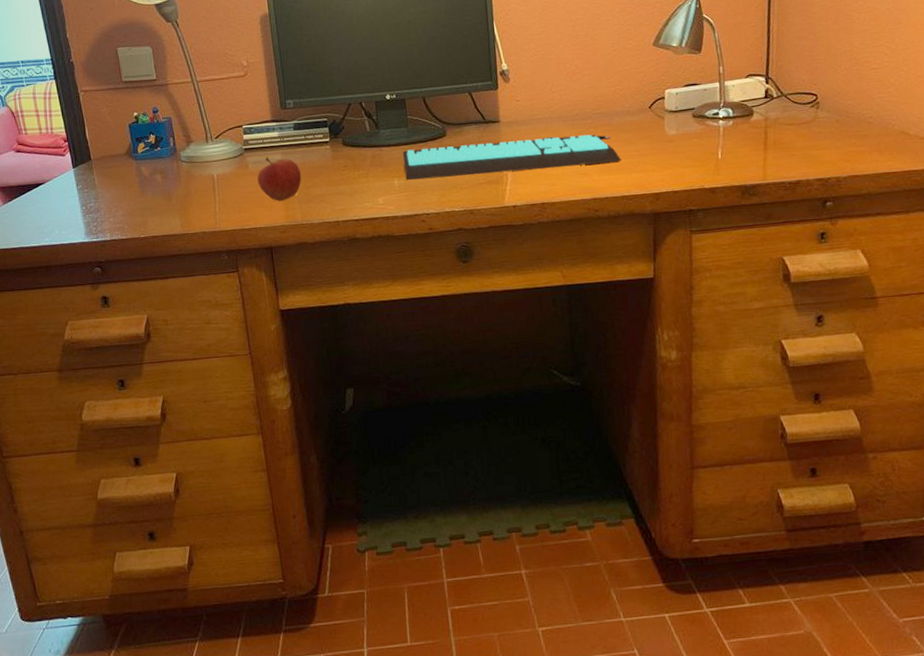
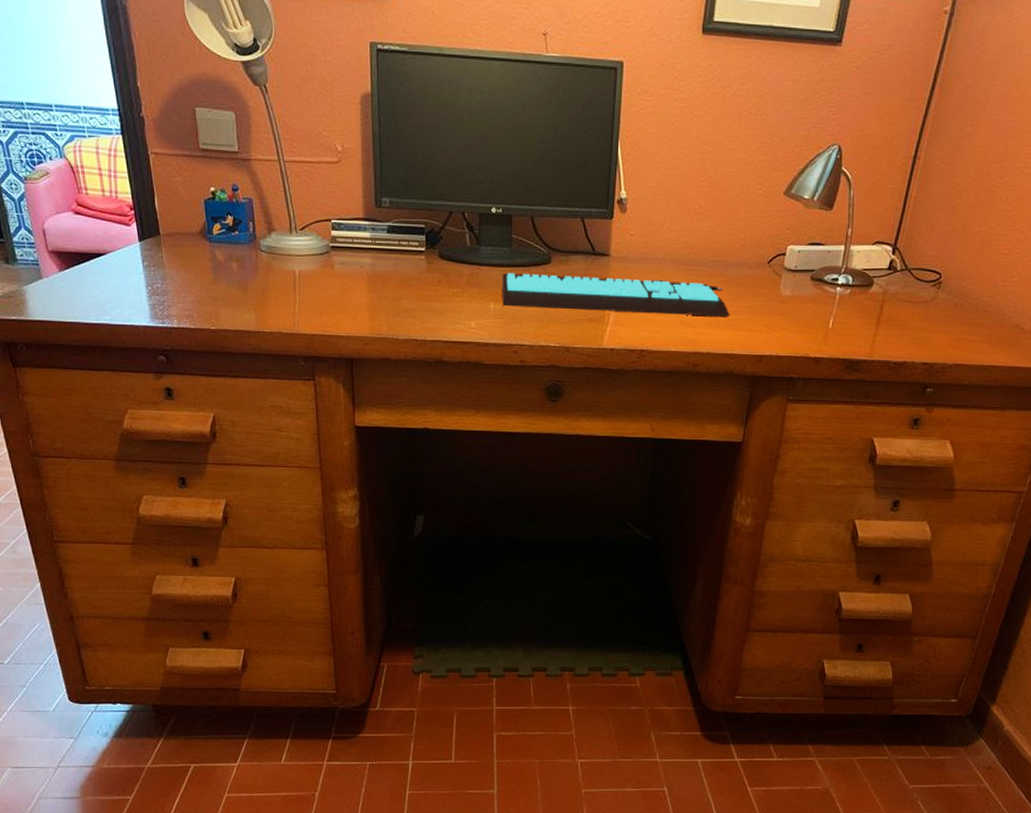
apple: present [257,156,302,201] -> none [343,258,391,310]

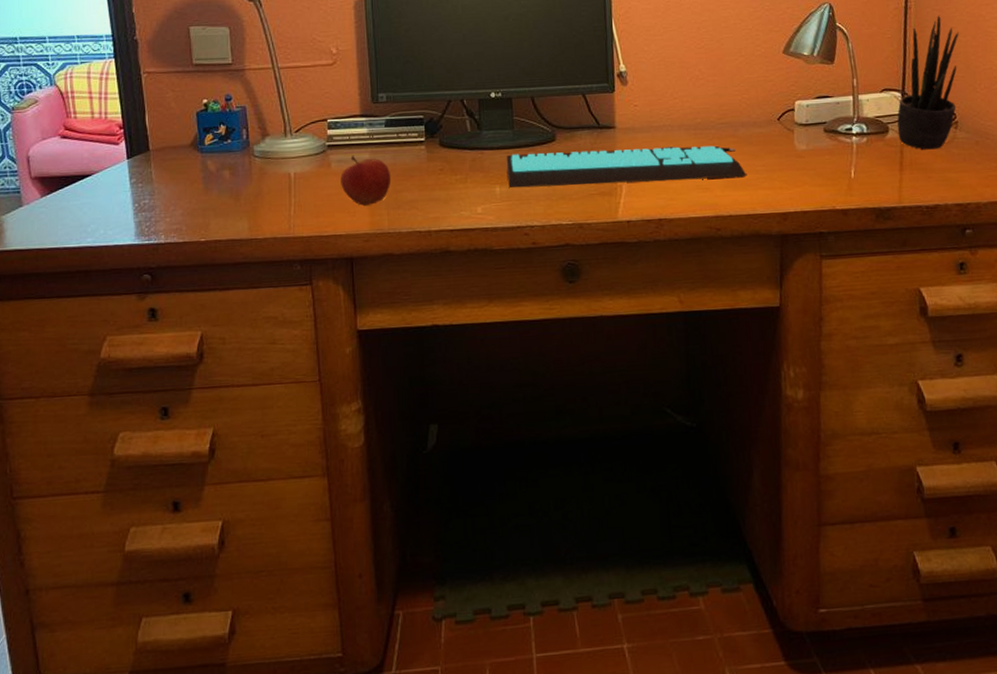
apple: none [343,258,391,310] -> present [340,155,391,206]
potted plant: none [881,169,962,308] -> present [897,15,959,150]

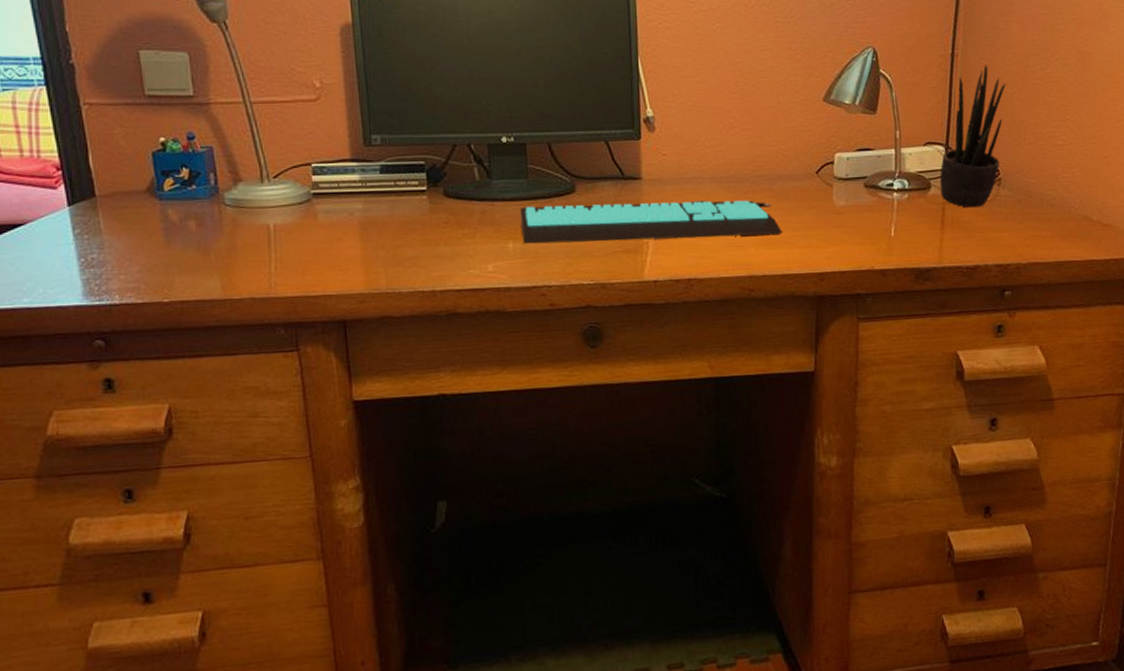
apple: present [340,155,391,206] -> none [329,205,389,262]

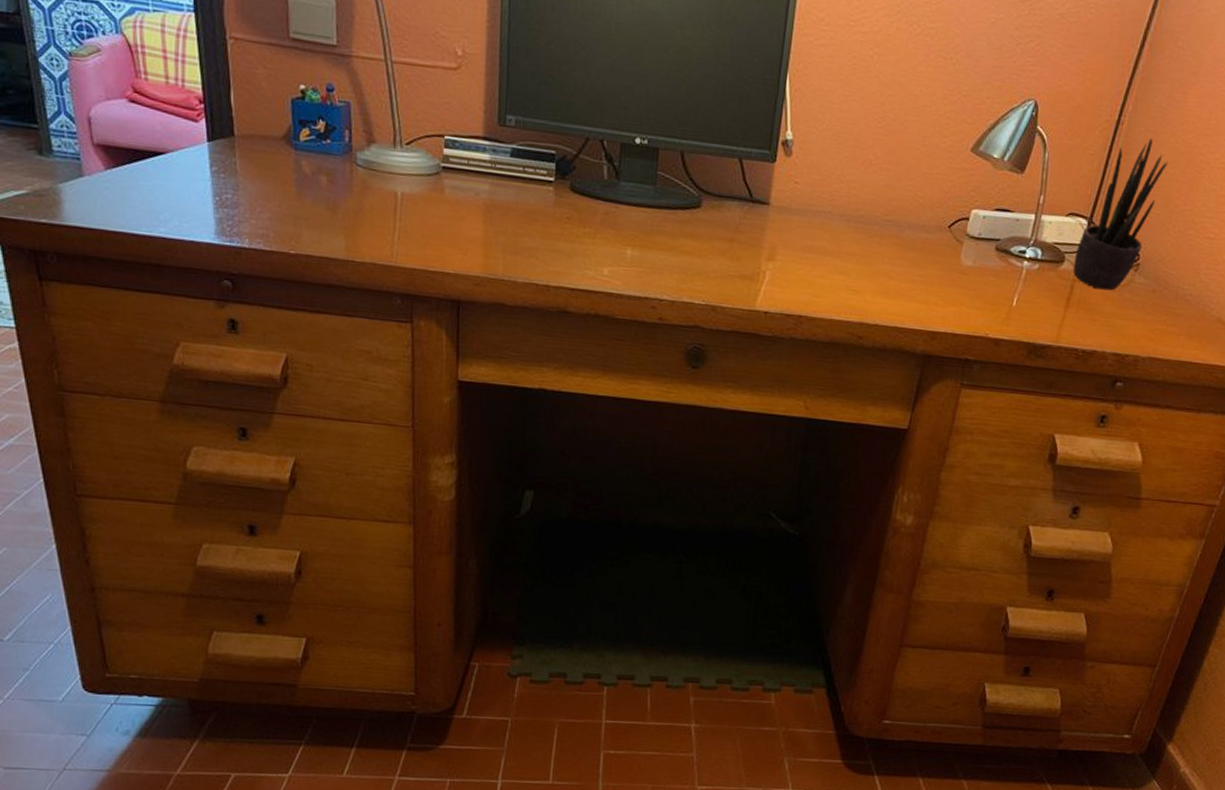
computer keyboard: present [519,200,783,244] -> none [641,214,903,285]

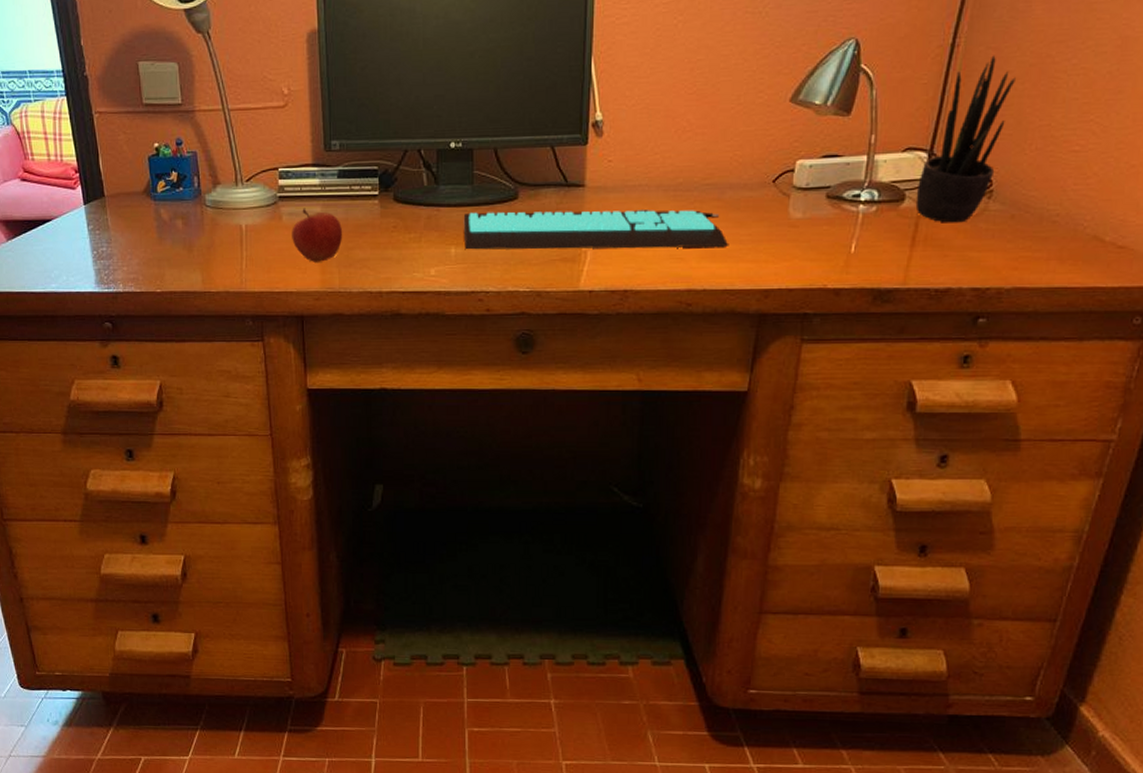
apple: none [453,183,512,245] -> present [292,208,343,262]
computer keyboard: none [641,214,903,285] -> present [463,210,729,250]

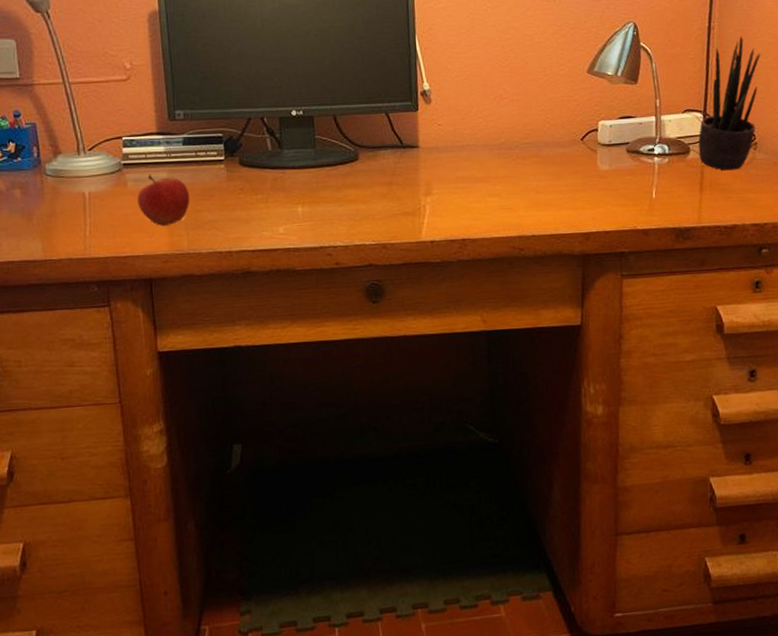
computer keyboard: present [463,210,729,250] -> none [308,165,551,208]

